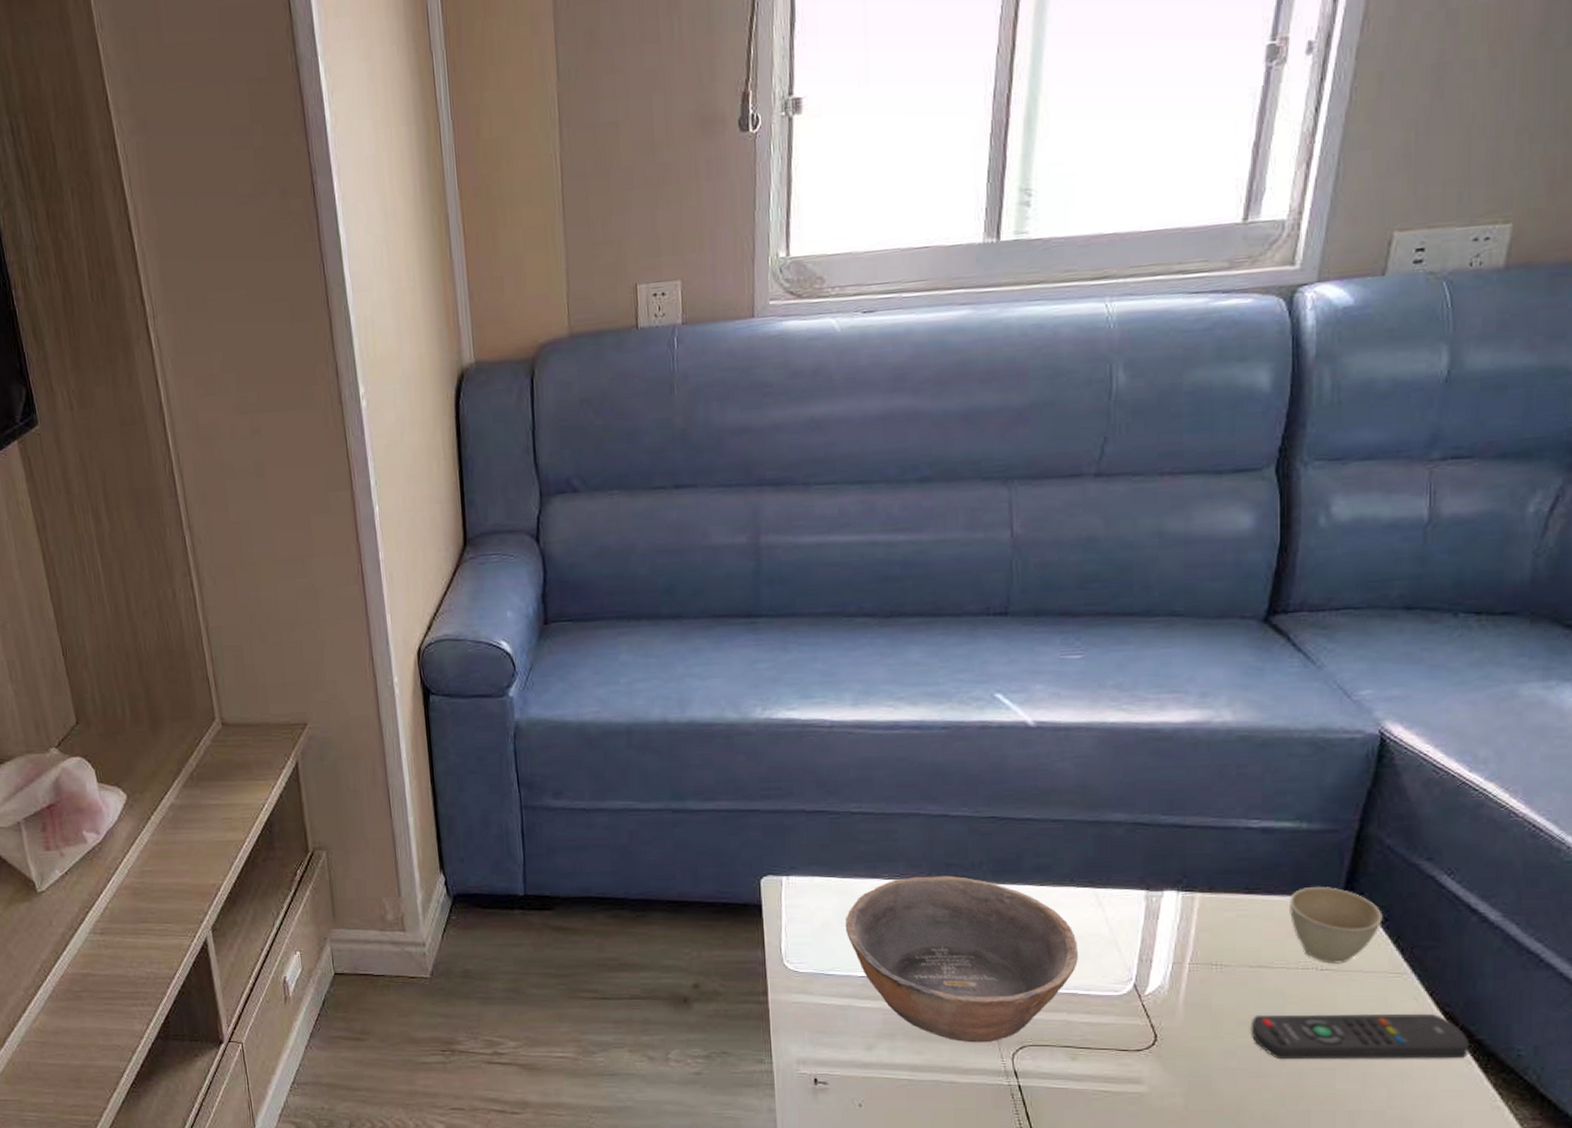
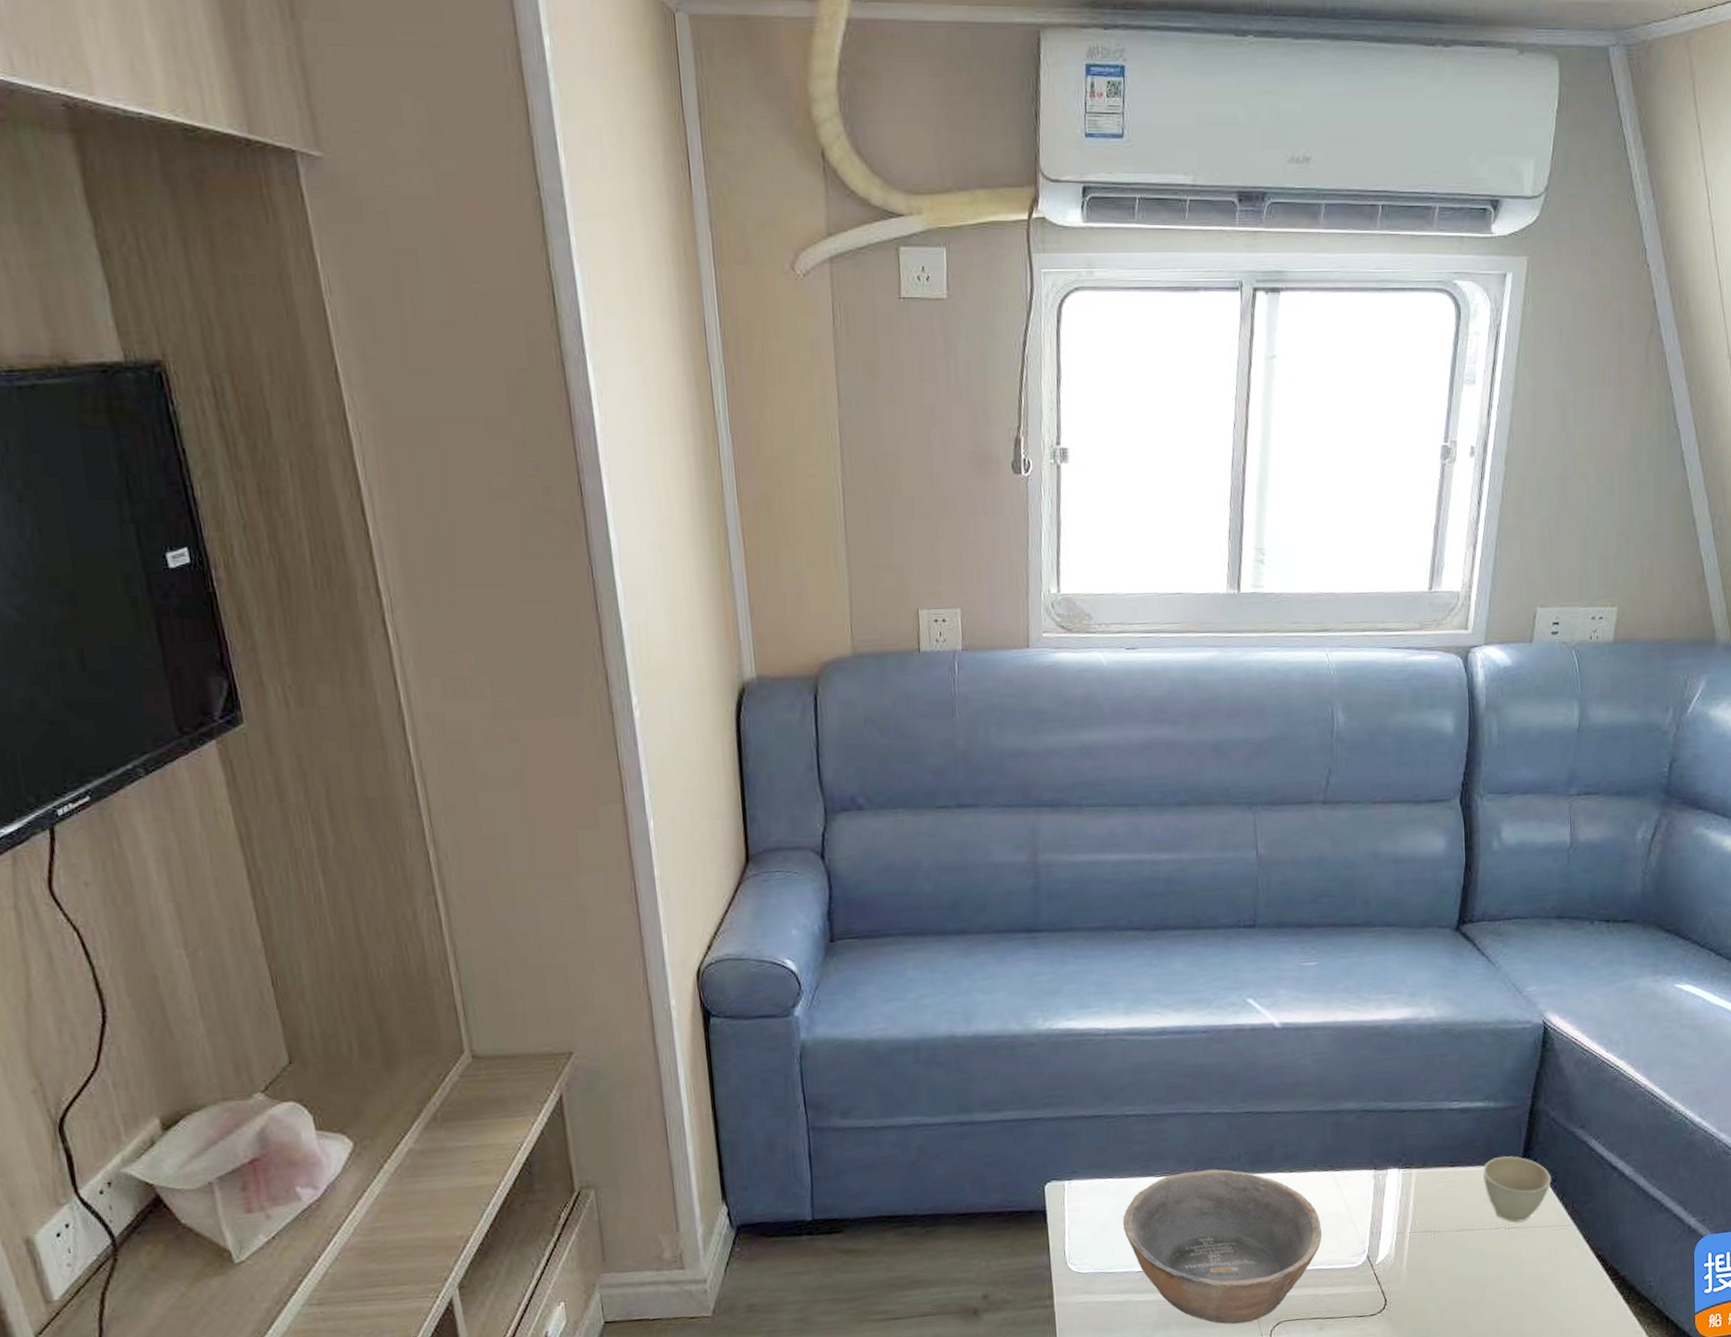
remote control: present [1250,1014,1470,1060] -> none [1458,1258,1616,1310]

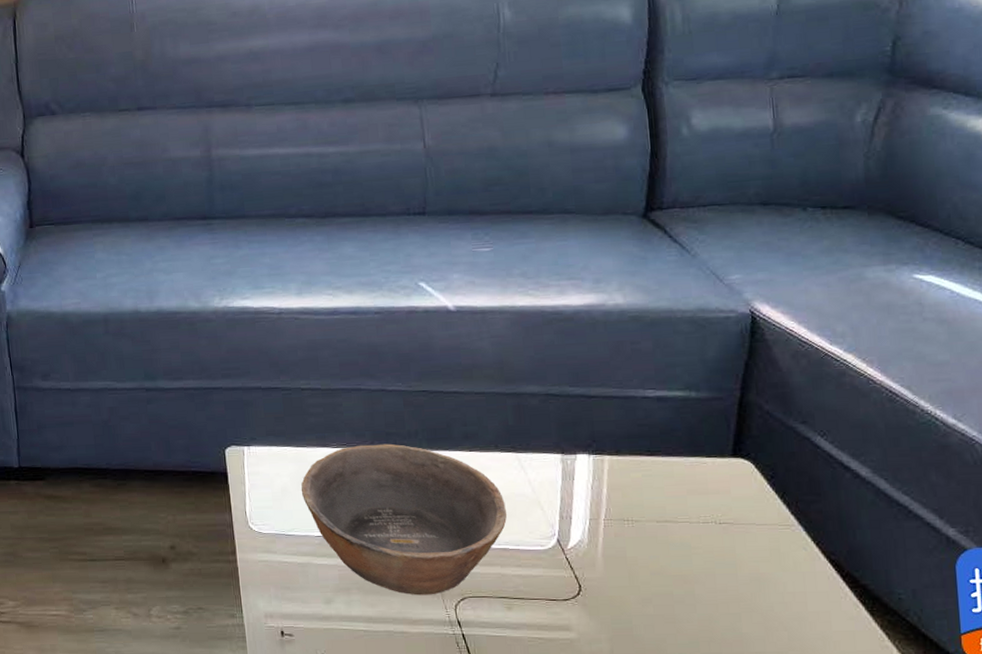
cup: present [1483,1156,1551,1222] -> none [686,448,769,518]

